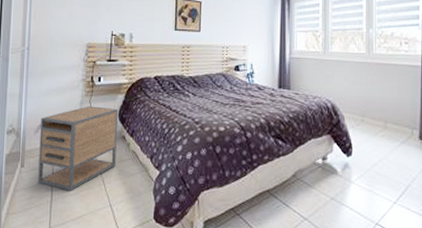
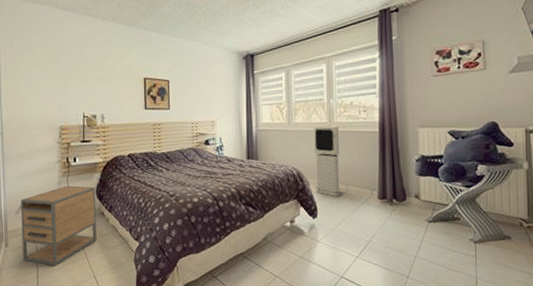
air purifier: none [351,56,379,134] -> present [314,125,341,196]

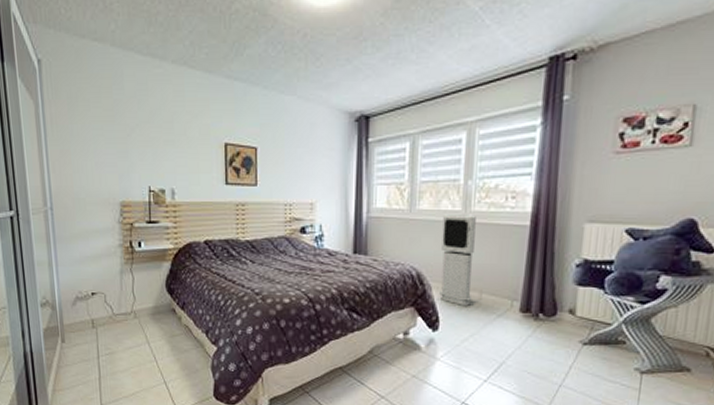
nightstand: present [20,185,97,266] -> none [77,275,167,368]

